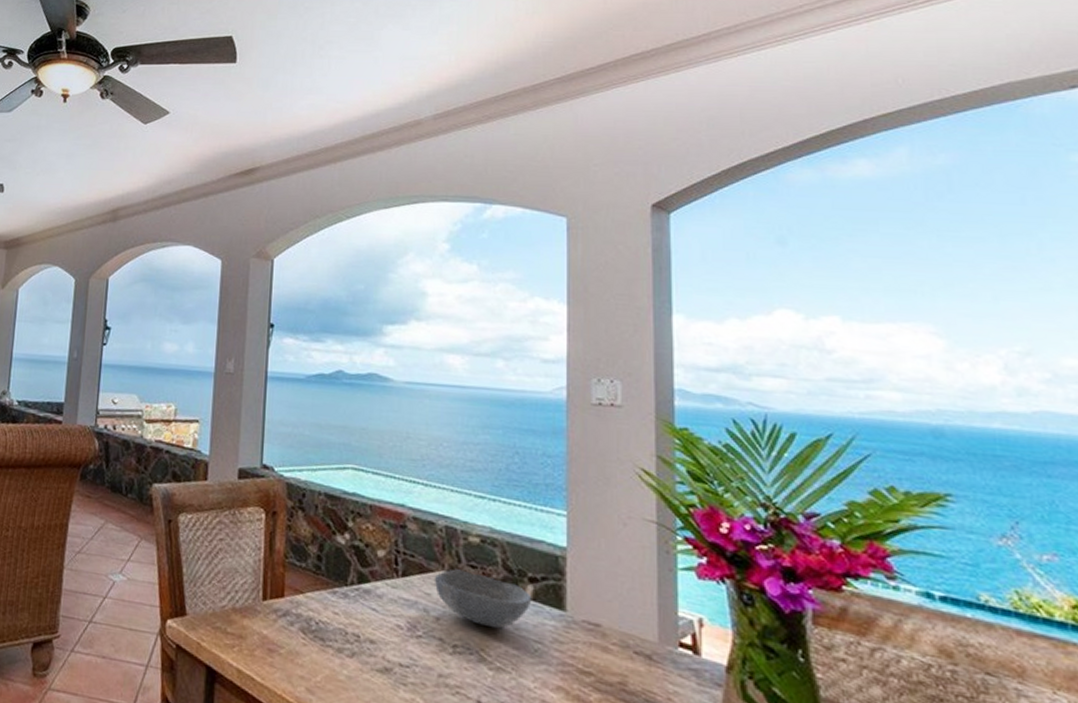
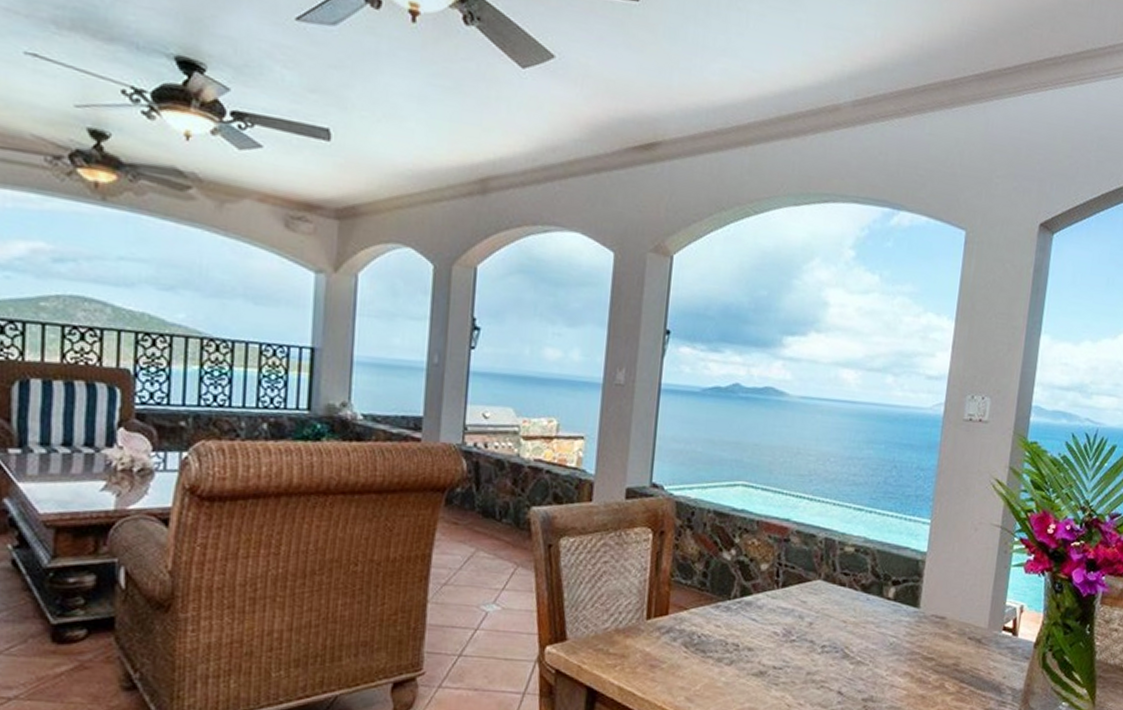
bowl: present [434,569,532,629] -> none [810,577,893,628]

